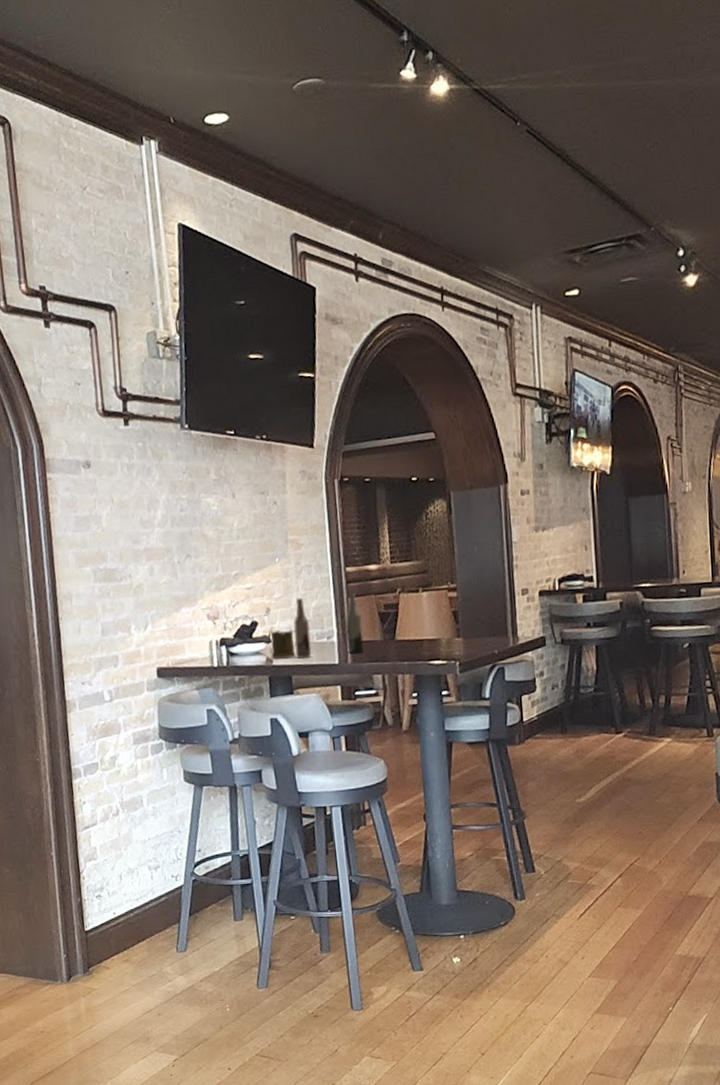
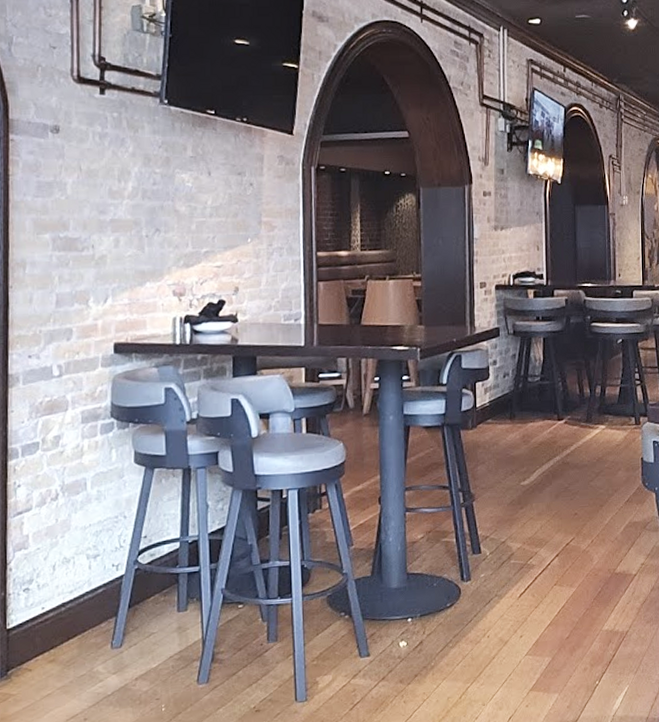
beer mug: present [270,625,296,659] -> none [237,305,263,339]
beer bottle: present [294,593,364,659] -> none [261,278,331,340]

